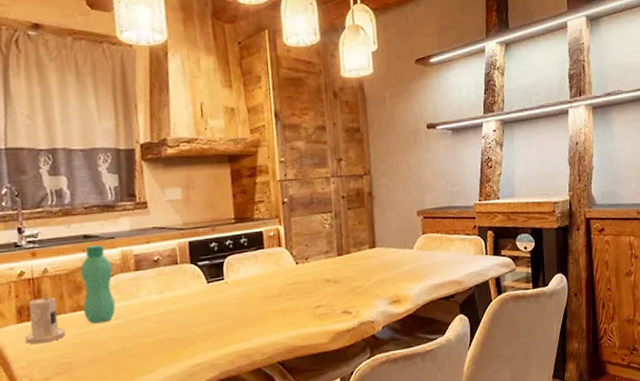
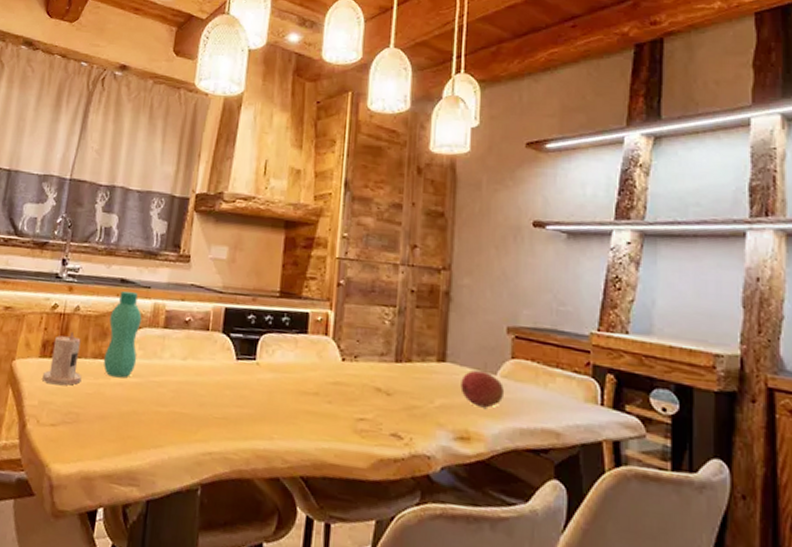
fruit: none [388,248,420,276] -> present [460,370,504,408]

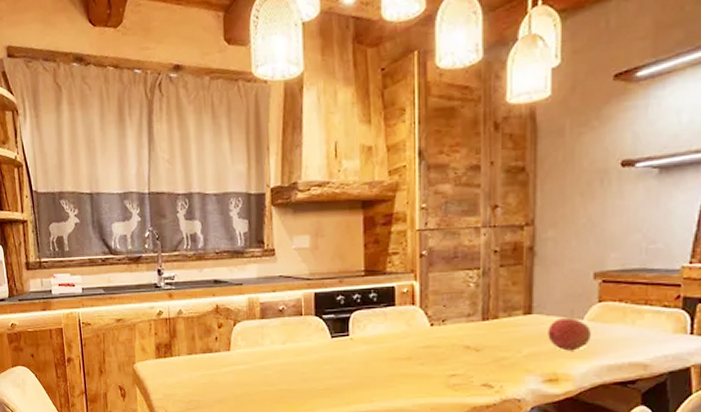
candle: present [42,331,82,386] -> none [162,333,196,380]
bottle: present [103,290,142,378] -> none [210,290,241,367]

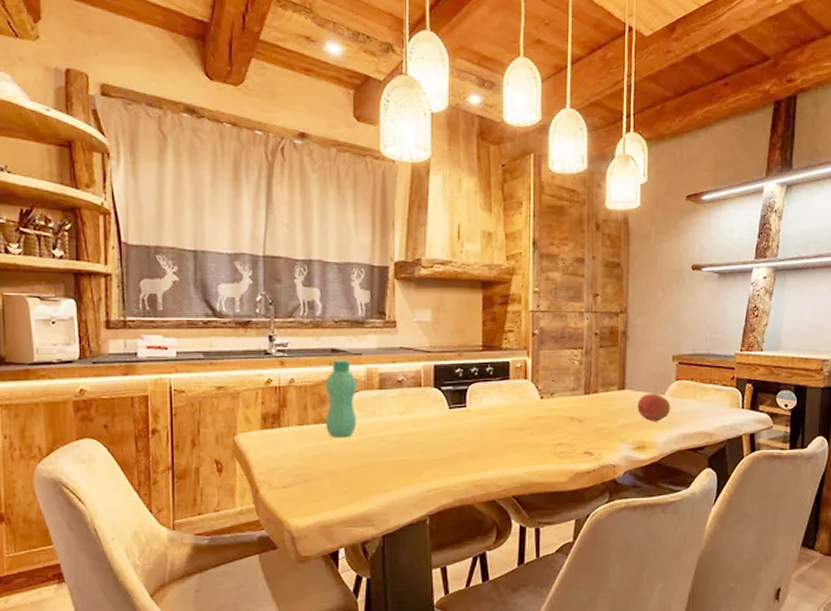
bottle: none [210,290,241,367] -> present [325,359,357,438]

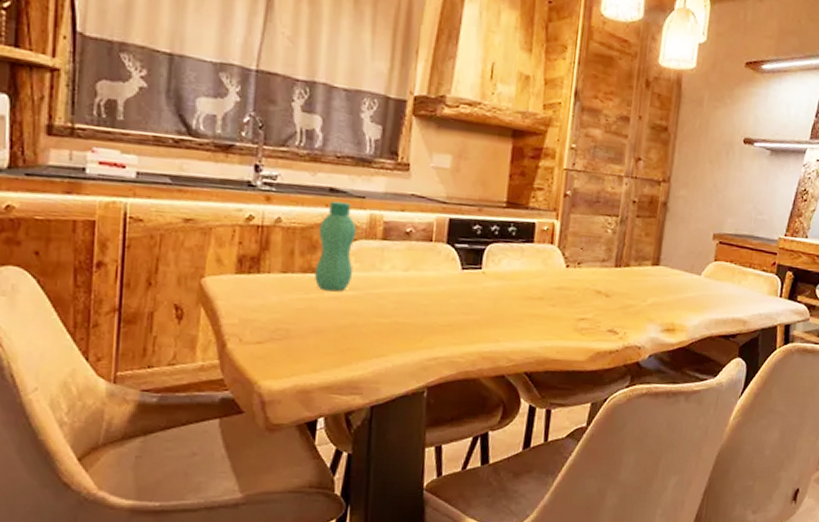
fruit: present [637,393,670,422] -> none [670,272,706,304]

